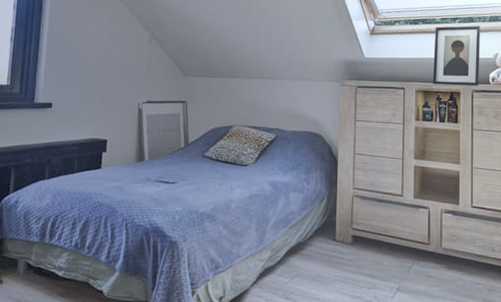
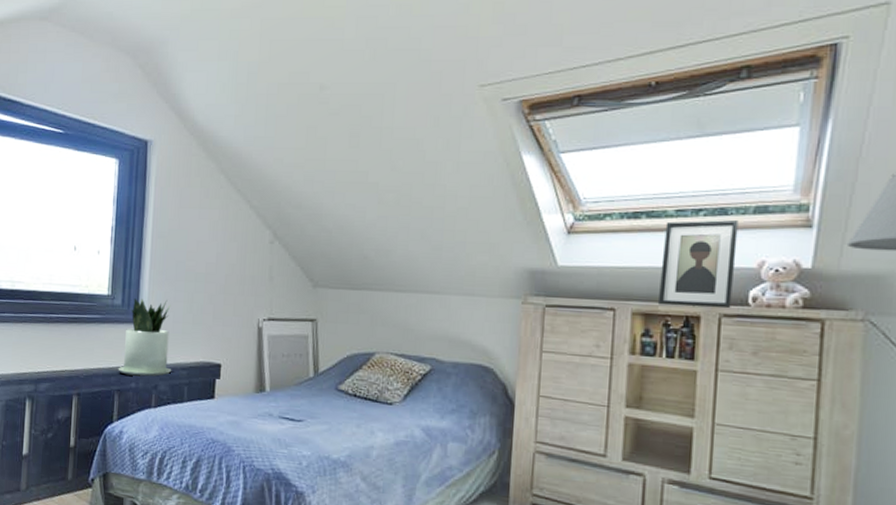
planter: none [15,87,64,153] -> present [118,298,172,377]

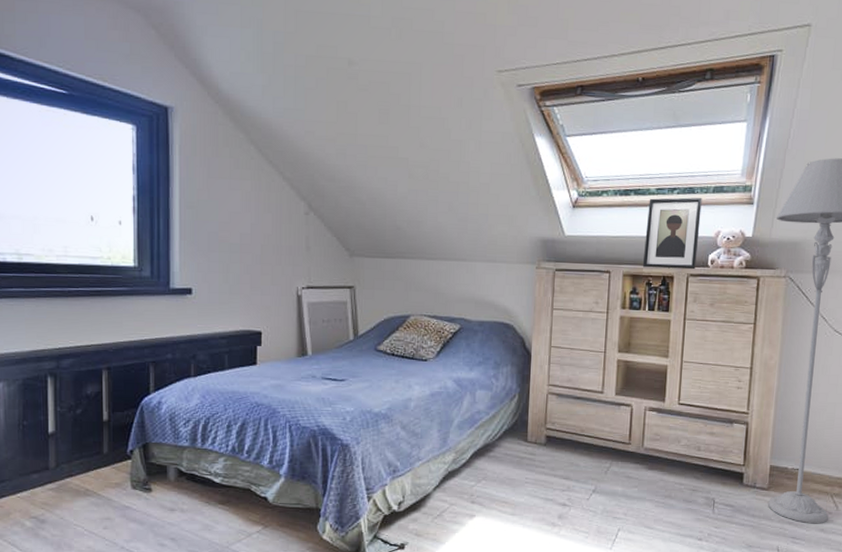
planter: present [118,298,172,377] -> none [151,270,211,348]

